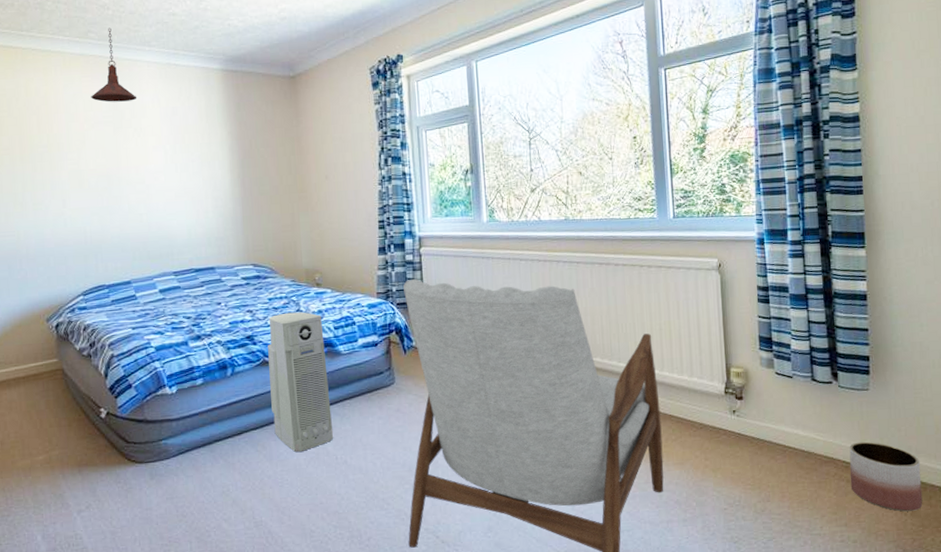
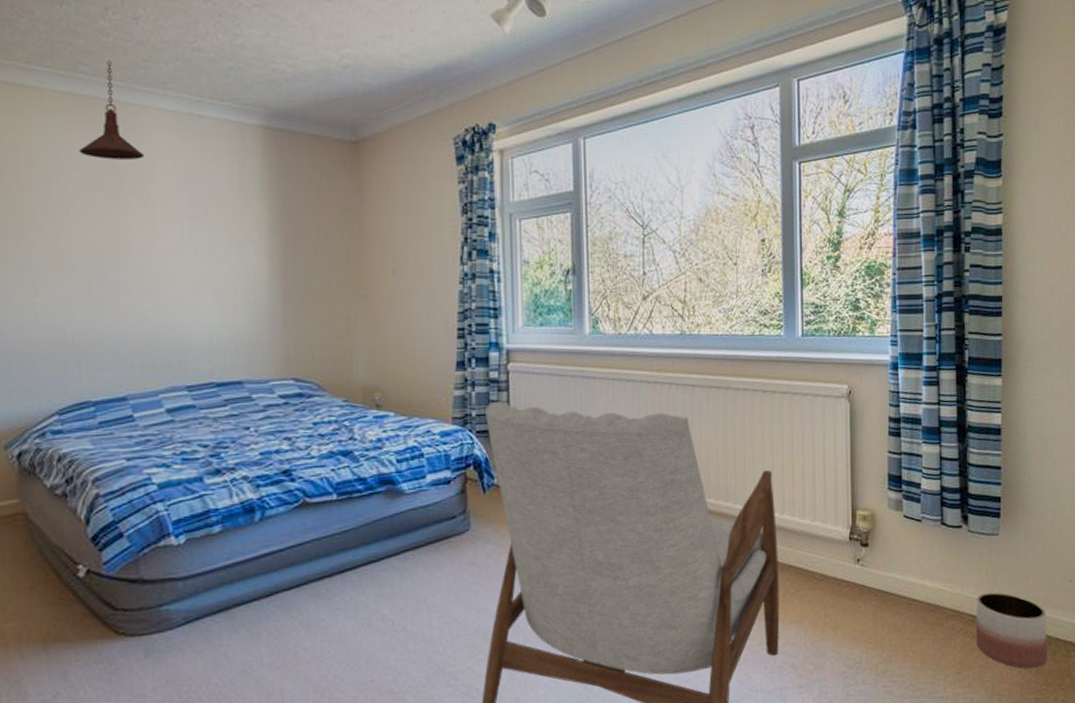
air purifier: present [268,312,334,452] -> none [310,440,391,617]

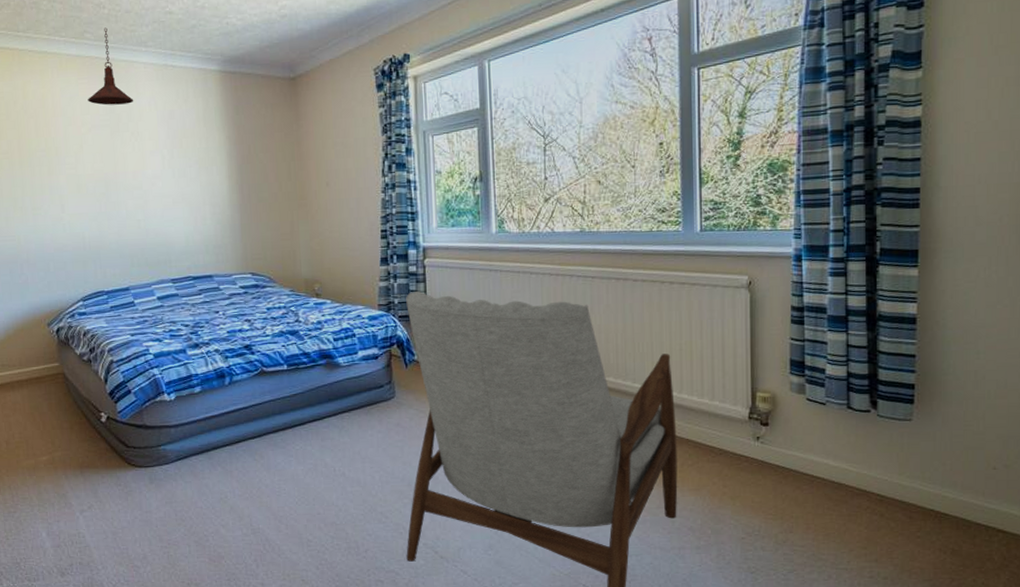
planter: present [976,592,1047,669] -> none [884,475,966,550]

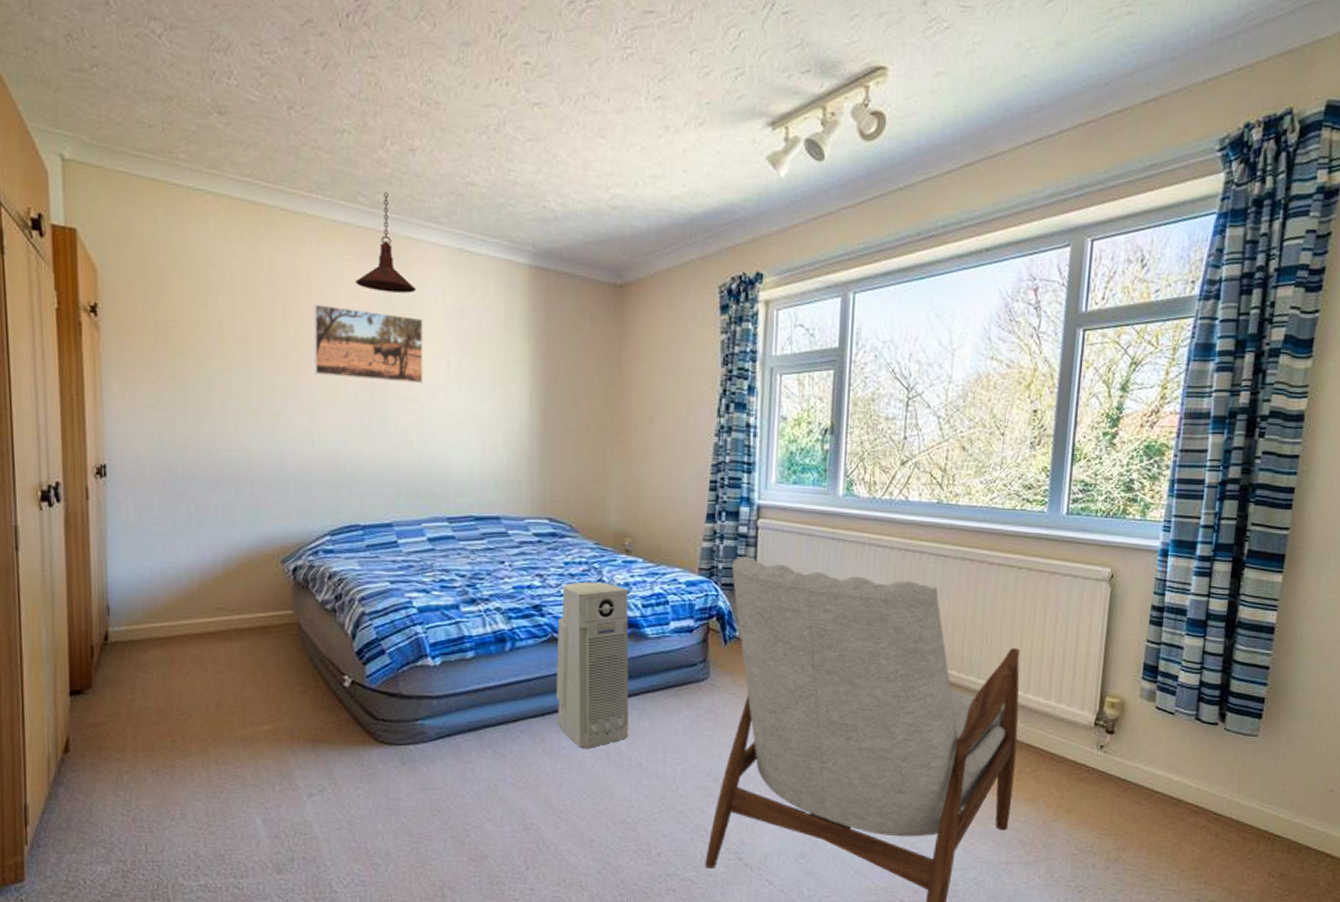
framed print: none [57,120,144,176] -> present [313,304,423,384]
air purifier: none [266,322,332,462] -> present [557,581,629,748]

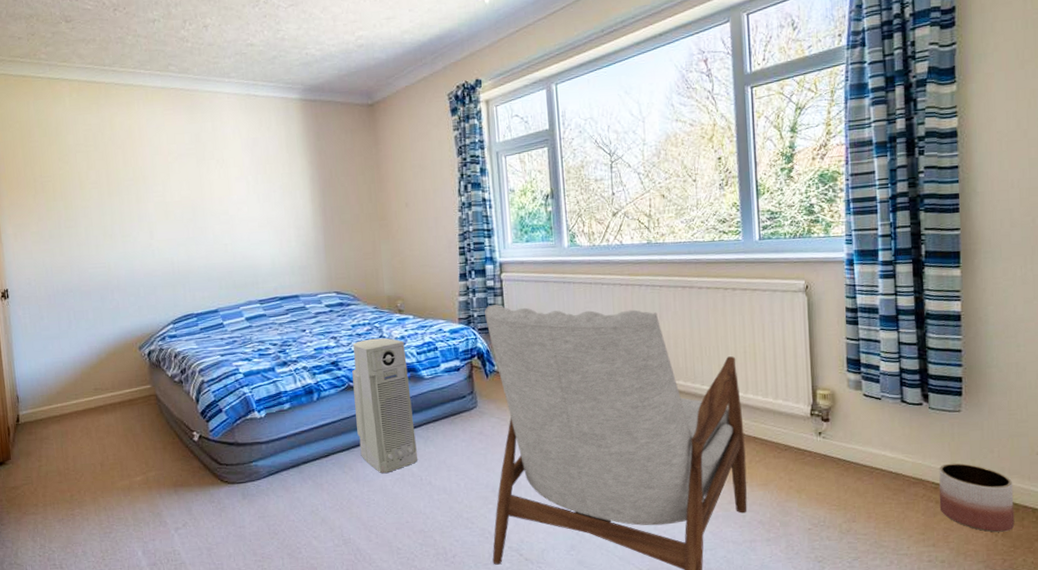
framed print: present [313,304,423,384] -> none [144,150,230,203]
pendant light: present [356,192,417,293] -> none [173,60,219,135]
planter: none [1218,793,1300,874] -> present [939,463,1015,533]

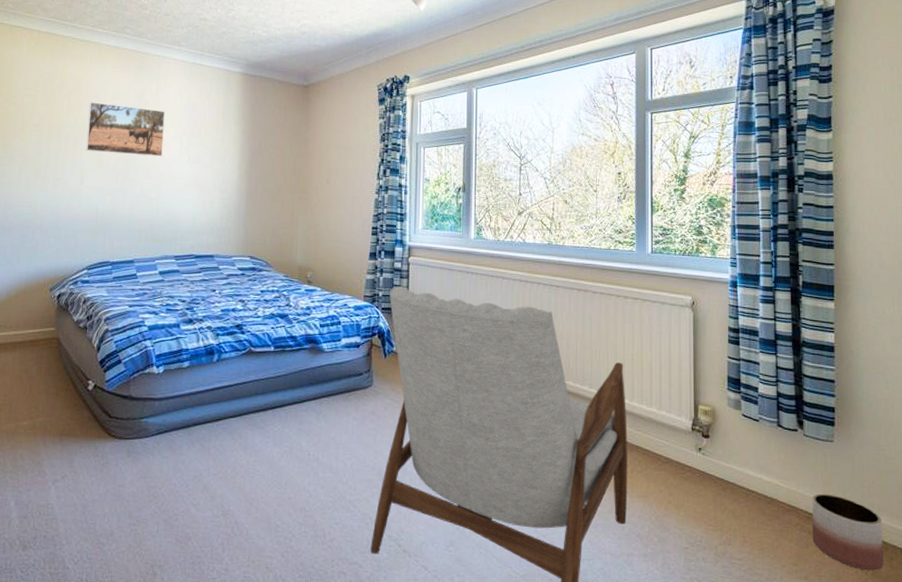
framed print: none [144,150,230,203] -> present [86,102,165,157]
air purifier: present [352,338,418,473] -> none [252,306,310,444]

